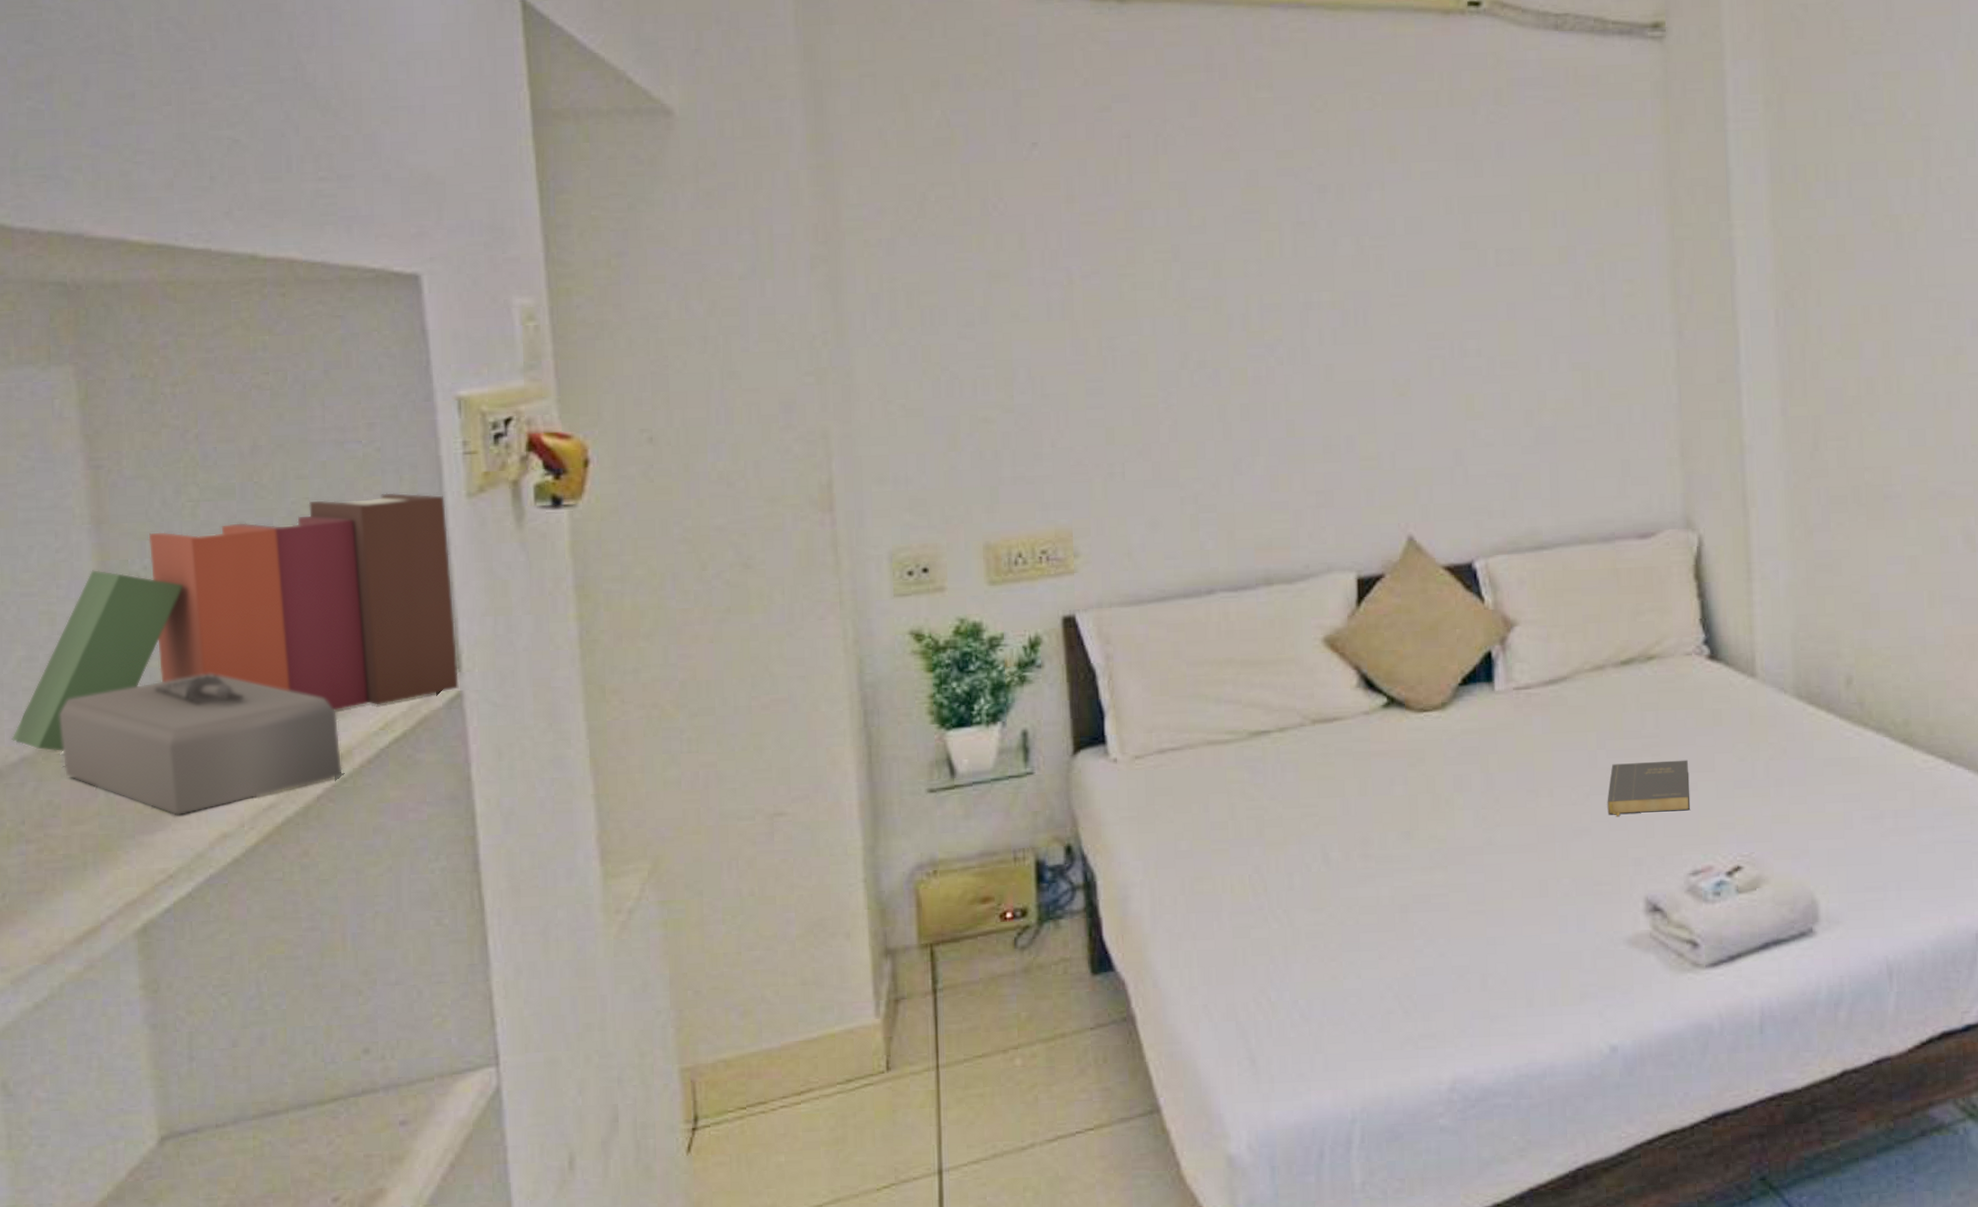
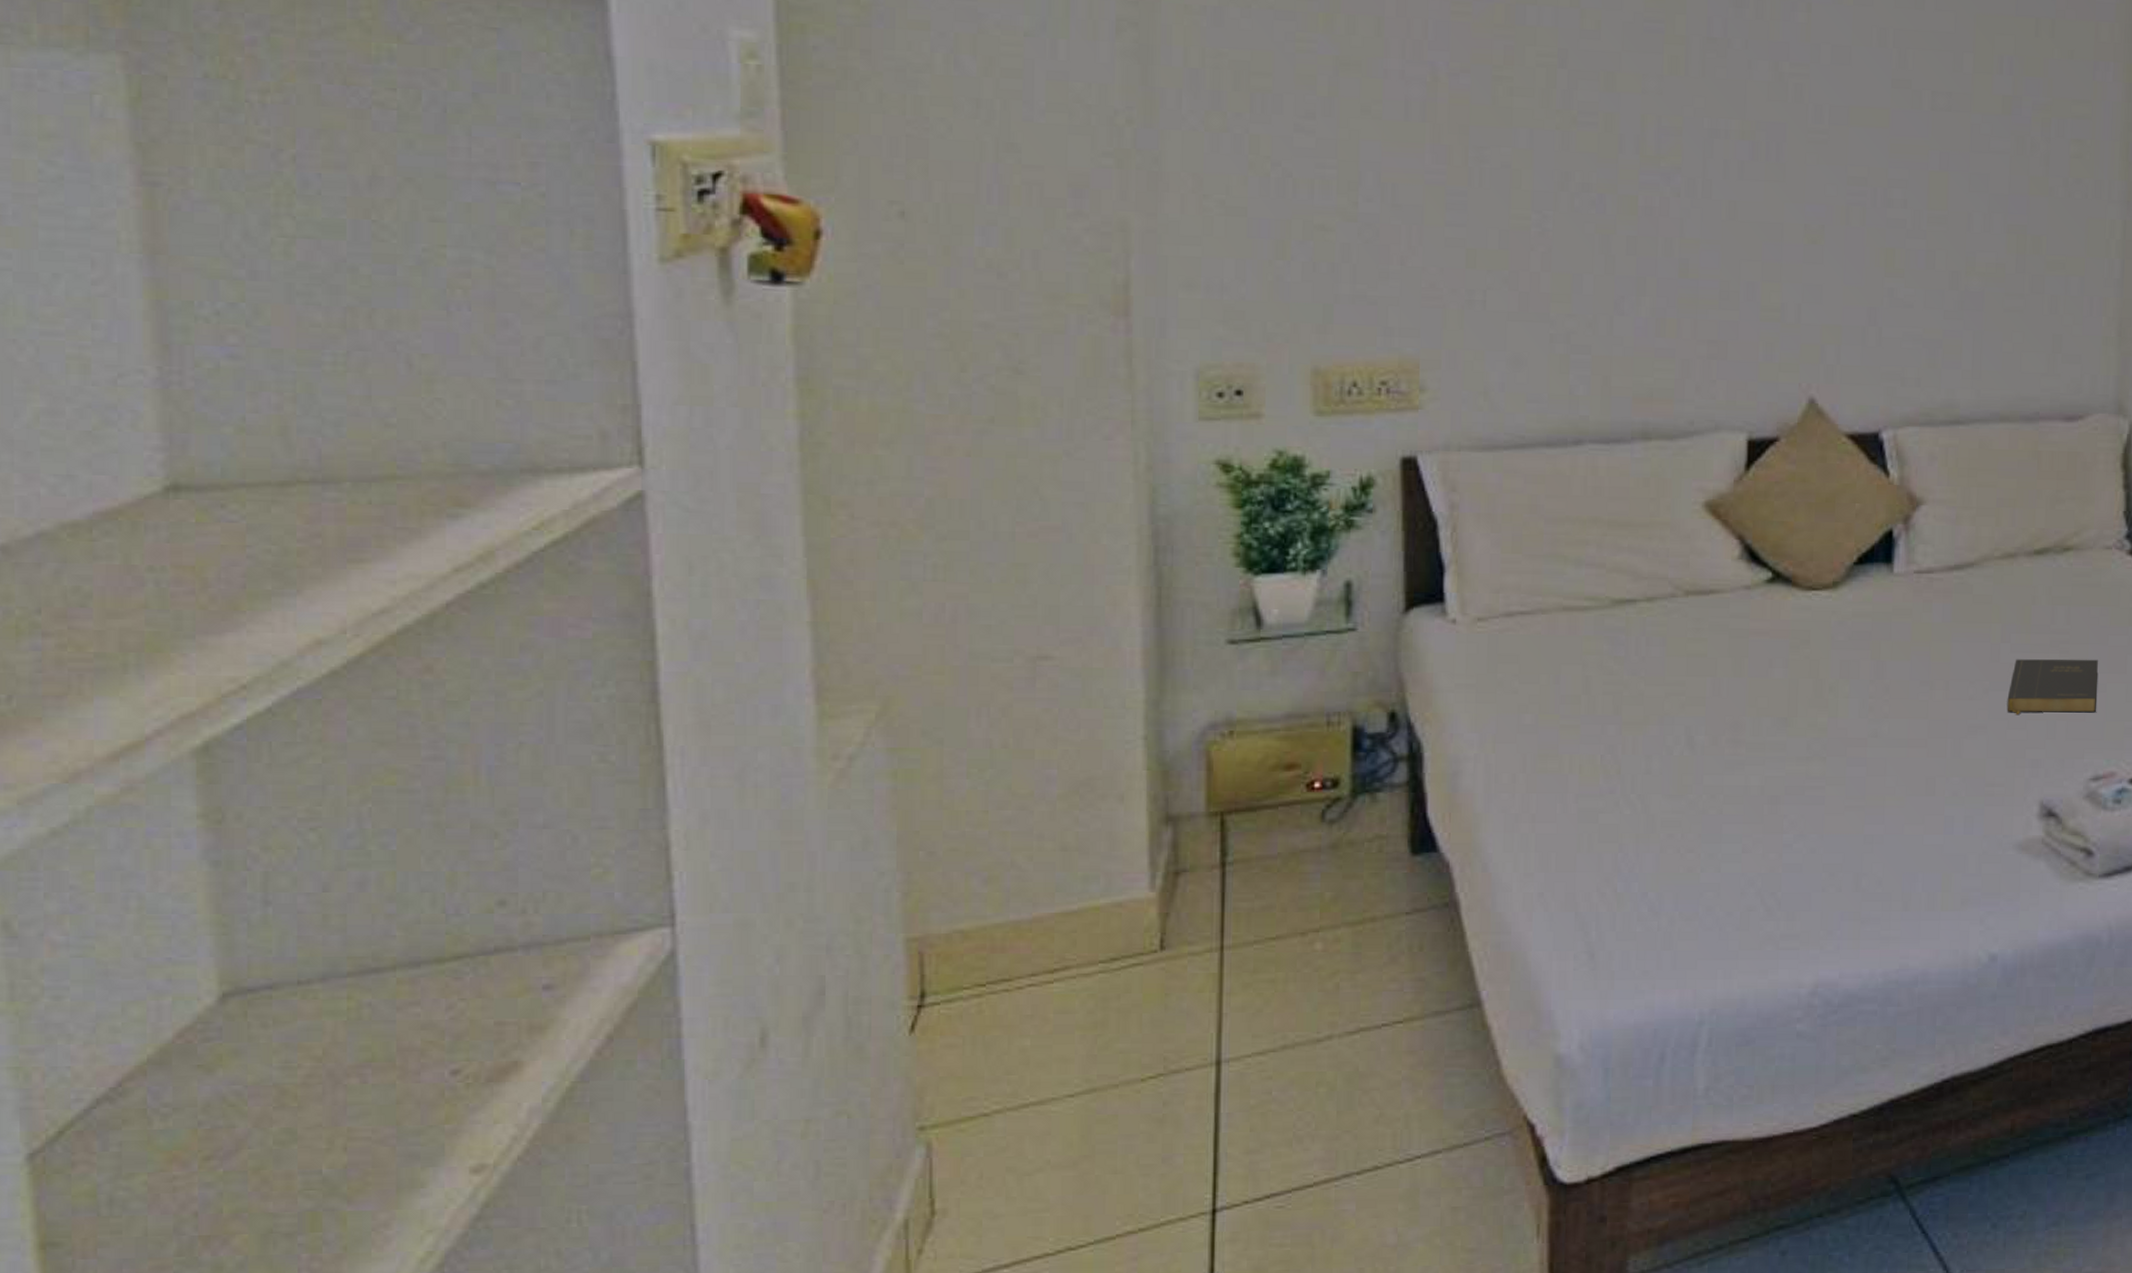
books: present [12,492,459,751] -> none [24,248,640,528]
decorative box: present [59,673,342,816] -> none [92,447,481,615]

